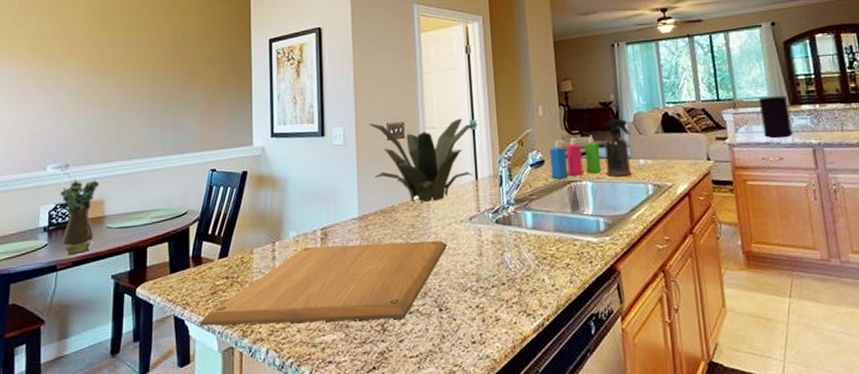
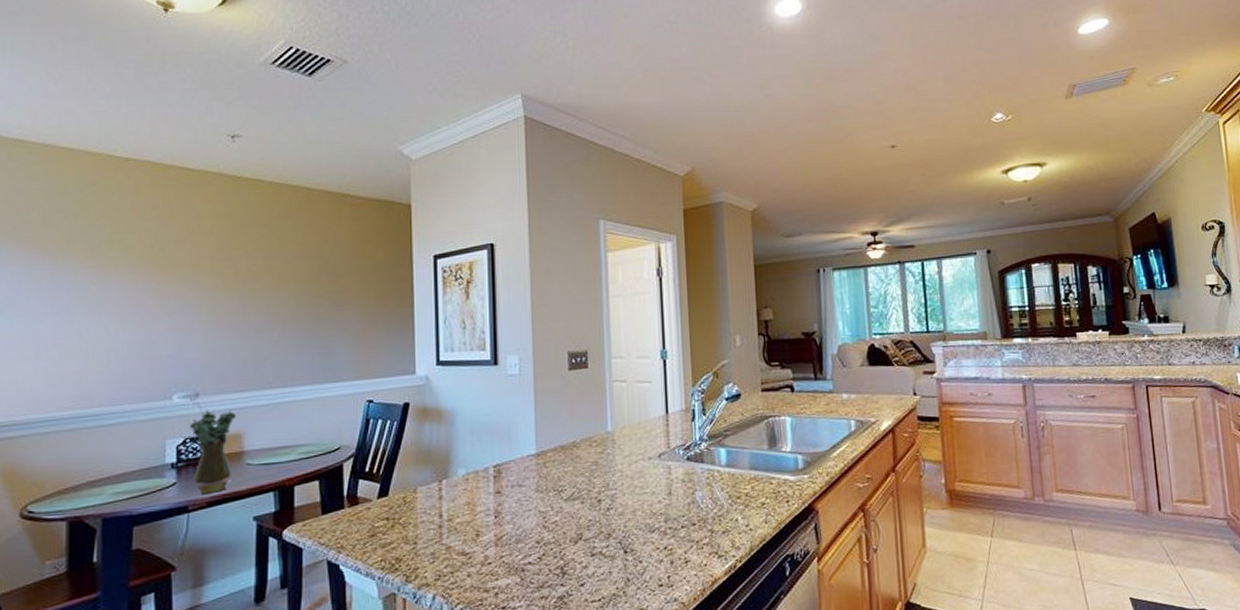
chopping board: present [200,240,447,327] -> none [357,479,633,572]
plant: present [369,118,478,202] -> none [548,347,669,438]
soap dispenser: present [549,135,602,180] -> none [747,367,802,415]
spray bottle: present [604,119,632,177] -> none [805,350,834,413]
canister: present [758,95,793,139] -> none [969,327,1004,373]

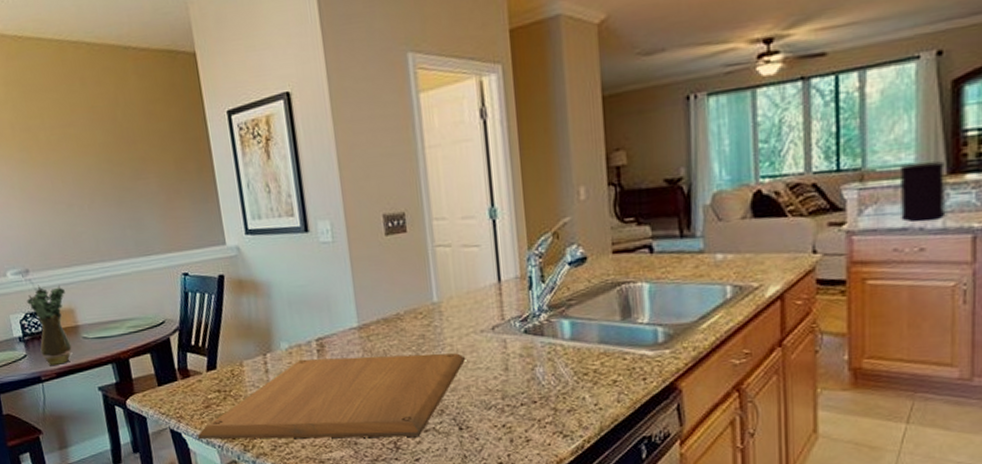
chopping board: none [357,479,633,572] -> present [198,353,465,440]
canister: none [969,327,1004,373] -> present [899,160,946,222]

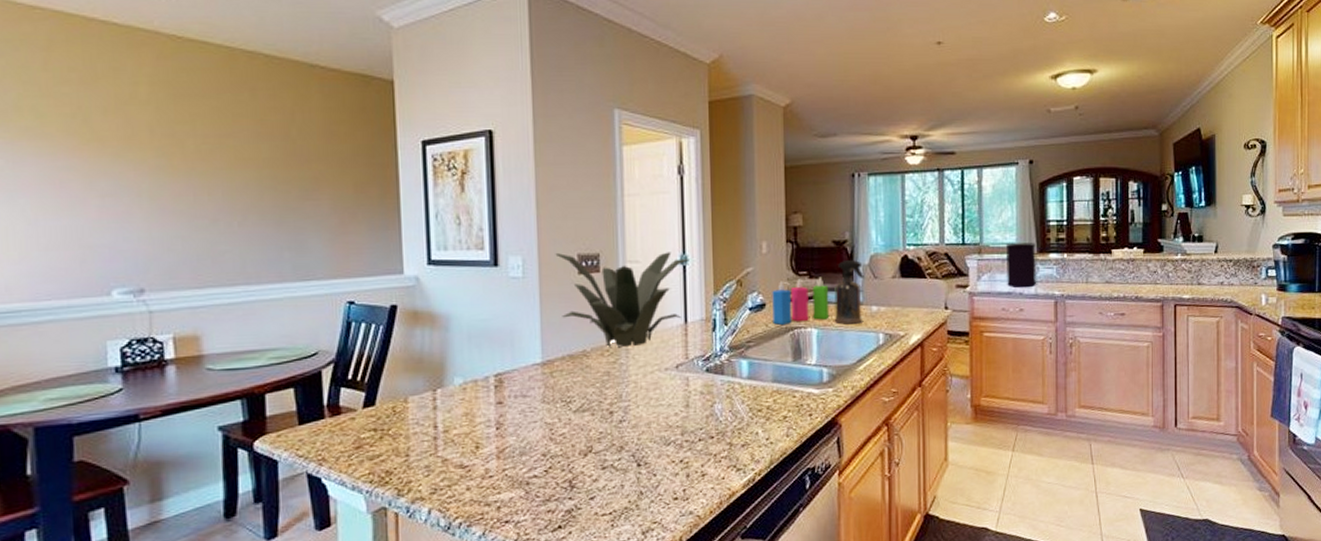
vase: present [27,284,72,365] -> none [135,307,191,401]
chopping board: present [198,353,465,440] -> none [342,390,648,485]
plant: none [361,205,499,310] -> present [555,252,689,347]
soap dispenser: none [594,223,664,282] -> present [772,277,830,326]
spray bottle: none [668,200,705,277] -> present [834,260,864,325]

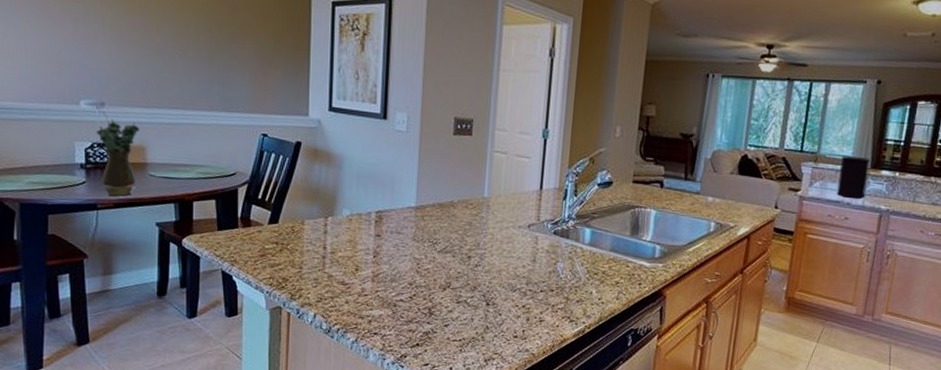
vase: none [135,307,191,401] -> present [97,118,139,196]
plant: present [555,252,689,347] -> none [435,114,550,204]
soap dispenser: present [772,277,830,326] -> none [617,163,672,204]
spray bottle: present [834,260,864,325] -> none [673,152,705,211]

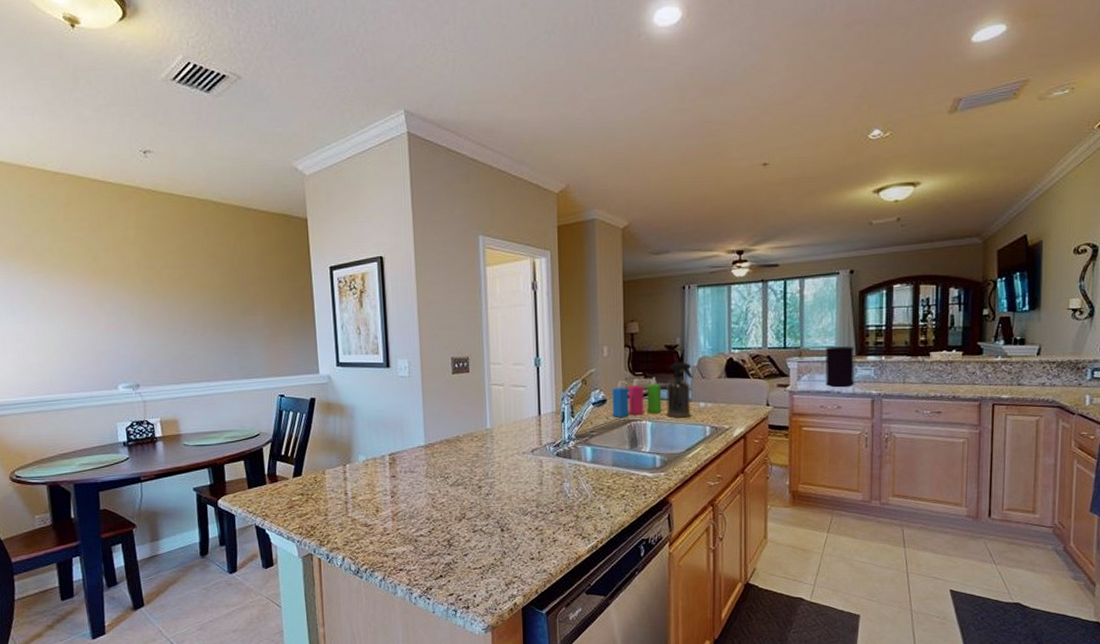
vase: present [97,118,139,196] -> none [135,397,173,467]
soap dispenser: none [617,163,672,204] -> present [612,377,662,419]
spray bottle: none [673,152,705,211] -> present [666,362,693,418]

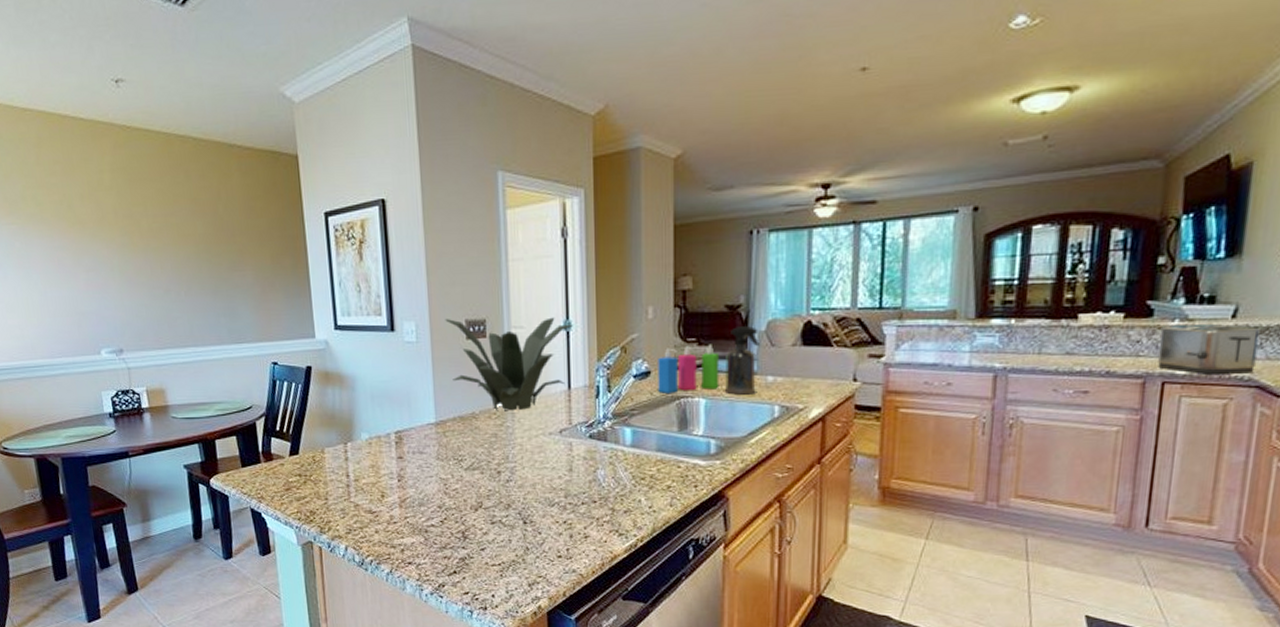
plant: none [434,355,542,434] -> present [445,317,573,410]
canister: present [825,345,855,388] -> none [933,305,974,359]
toaster: none [988,360,1057,398] -> present [1157,324,1260,374]

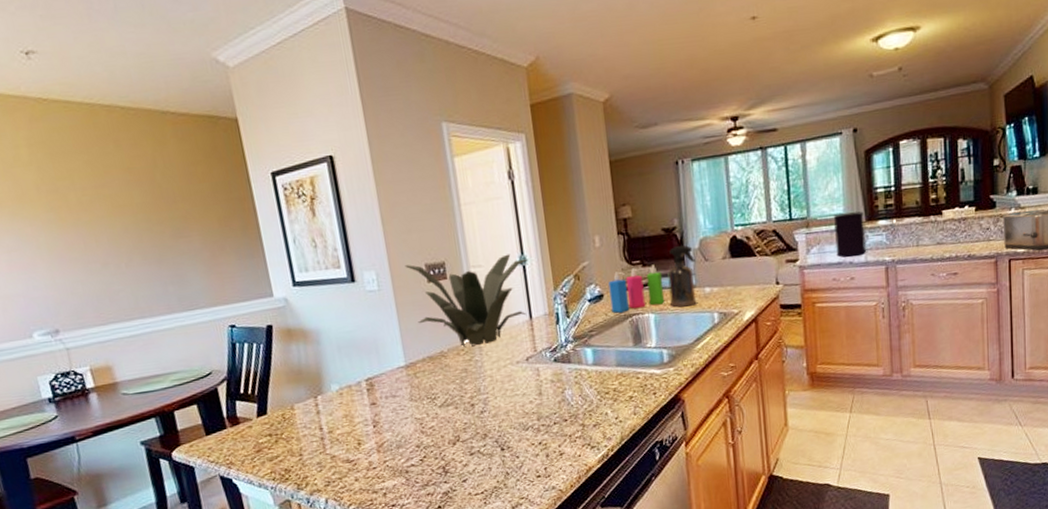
canister: none [933,305,974,359] -> present [833,211,867,258]

